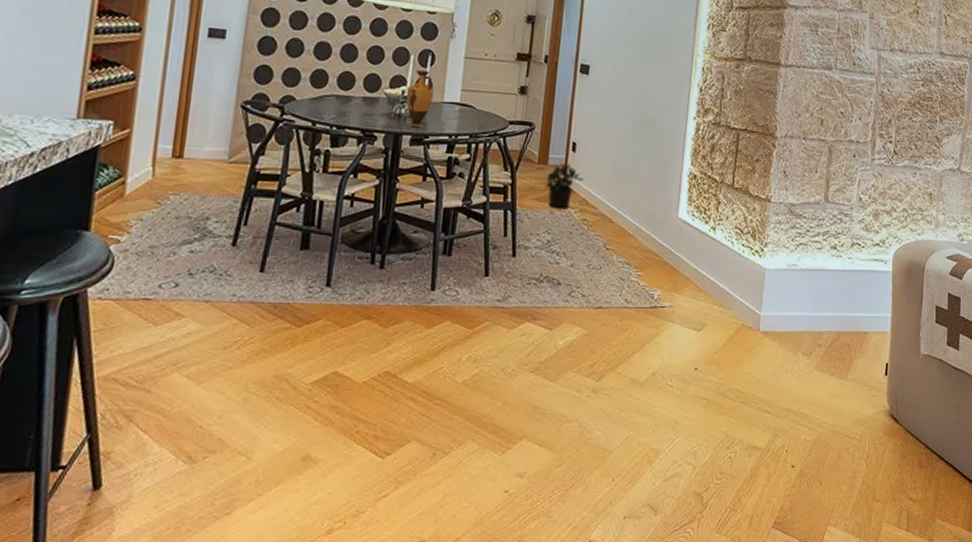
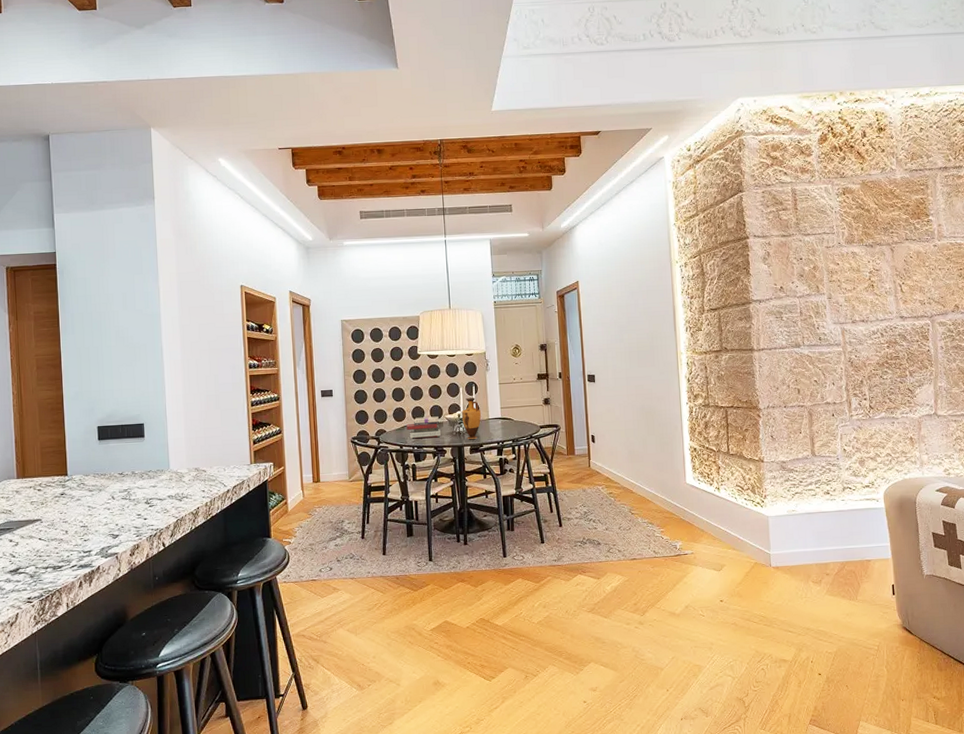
books: none [326,86,374,118] -> present [406,416,441,439]
potted plant: present [545,163,584,210] -> none [575,451,605,488]

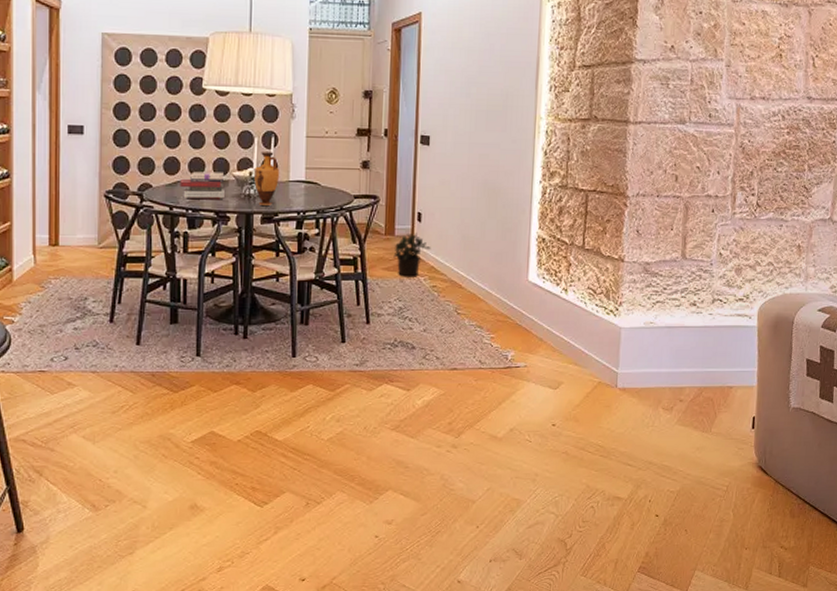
potted plant: none [575,451,605,488] -> present [393,233,431,279]

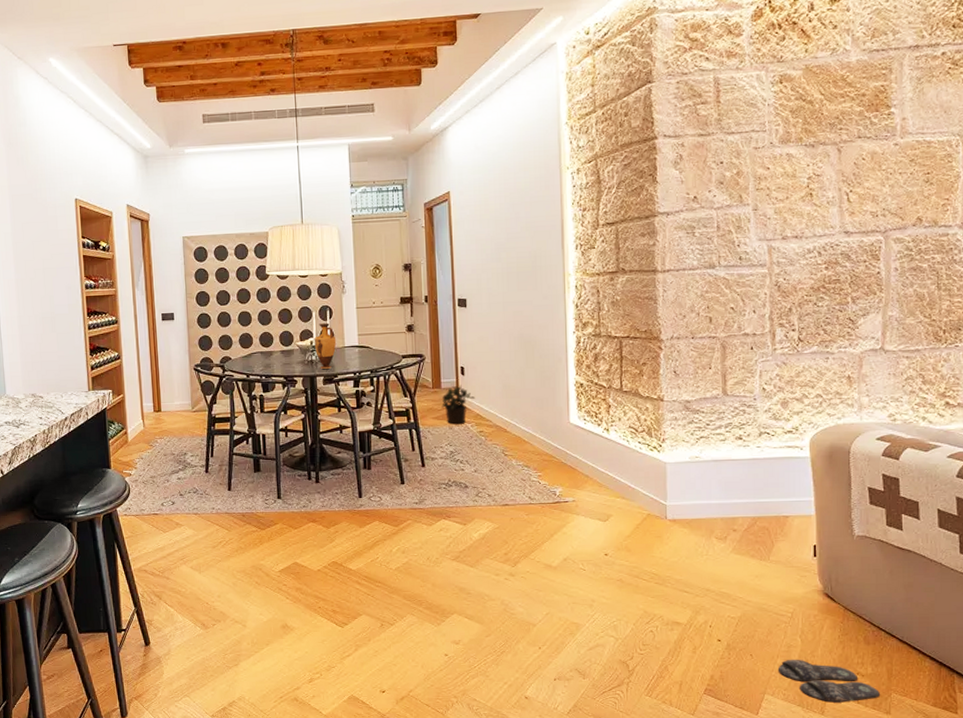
books: present [180,171,224,200] -> none [254,343,291,368]
slippers: none [710,533,799,577] -> present [779,659,880,703]

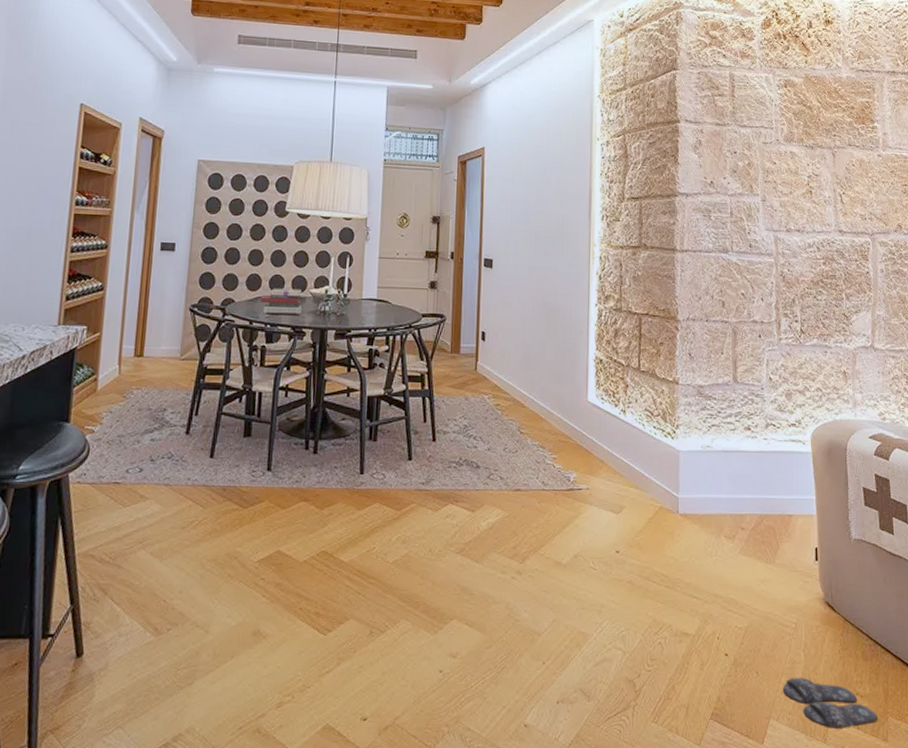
books: none [254,343,291,368] -> present [260,288,302,316]
vase: present [315,323,337,369] -> none [330,271,354,322]
potted plant: present [441,385,476,426] -> none [459,351,495,397]

